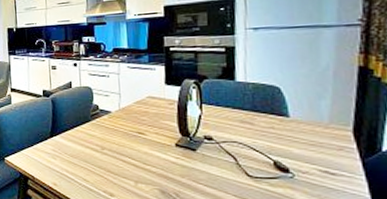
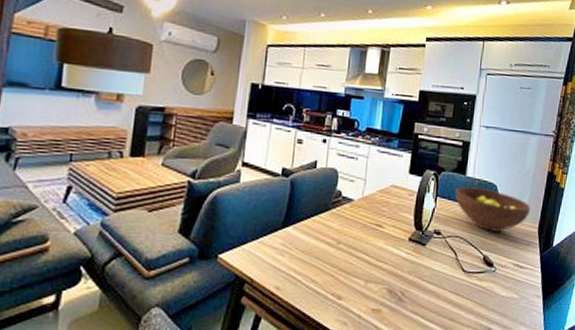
fruit bowl: none [223,91,337,136] -> present [455,186,531,232]

